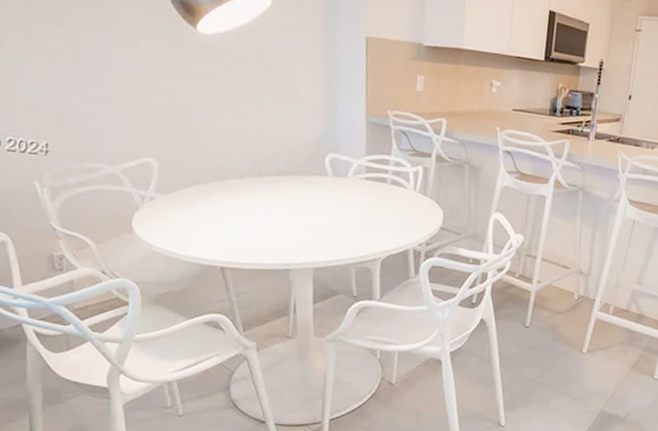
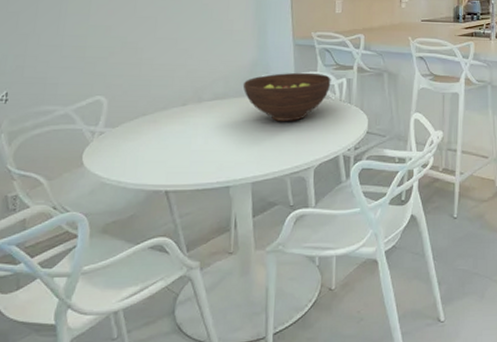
fruit bowl: none [307,153,406,208] -> present [243,72,331,121]

